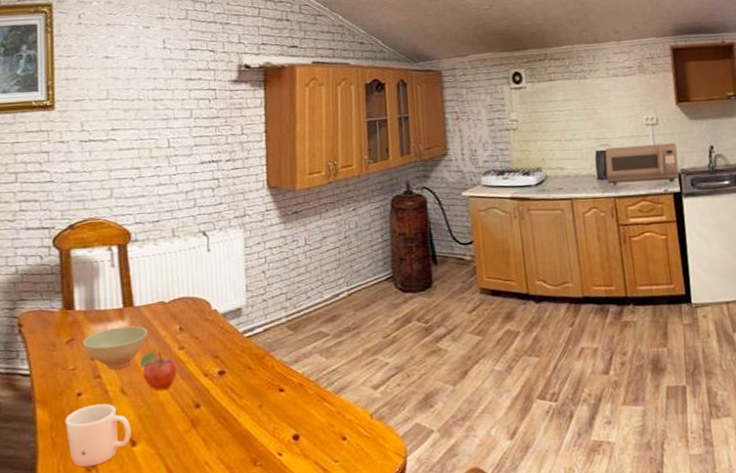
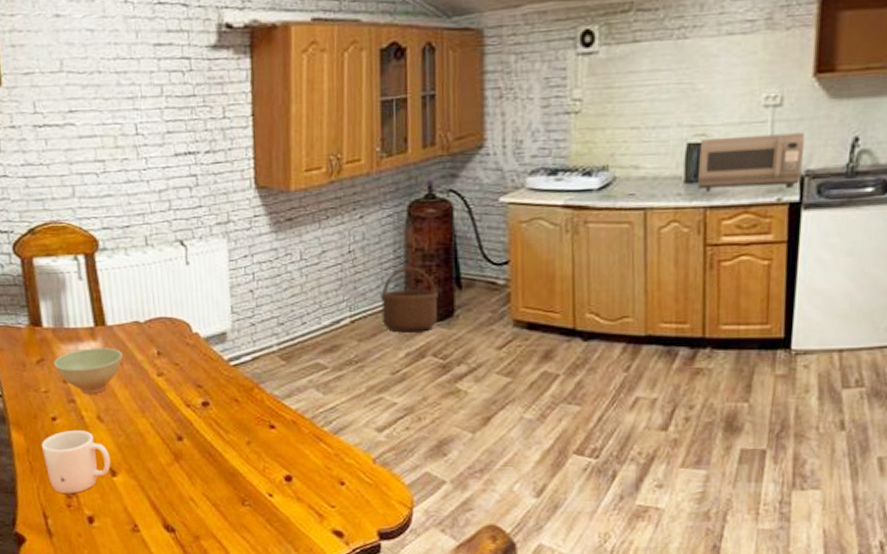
fruit: present [139,352,176,390] -> none [115,378,156,419]
basket: none [371,248,419,302] -> present [380,267,438,333]

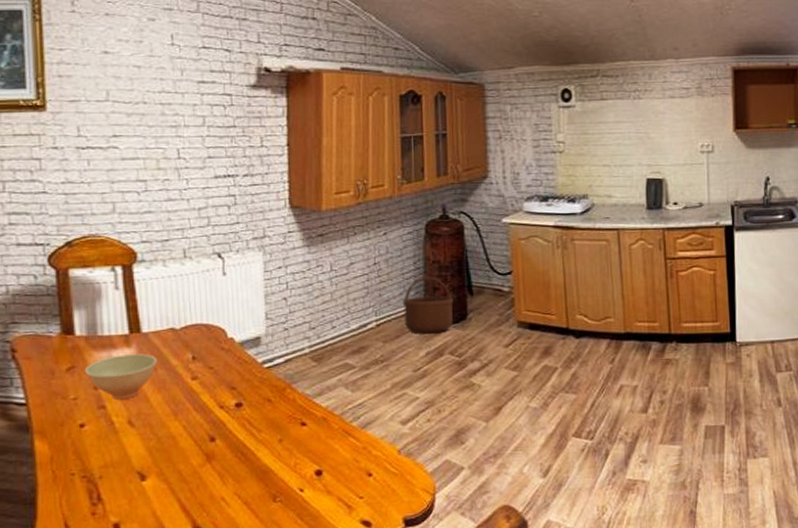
mug: present [41,429,111,493] -> none [66,435,141,501]
microwave: present [698,133,805,192] -> none [656,173,732,217]

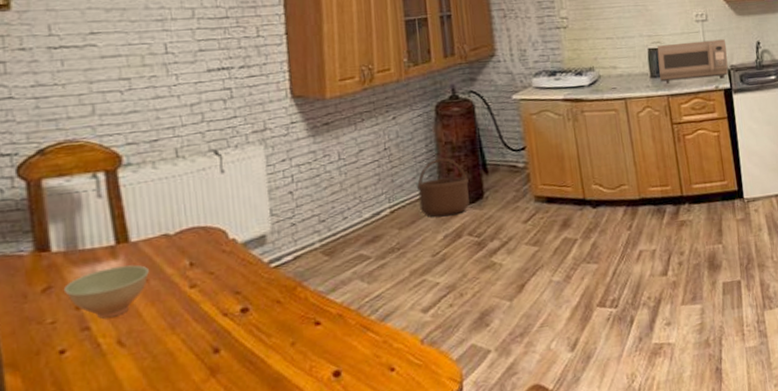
microwave: none [656,173,732,217] -> present [657,39,729,84]

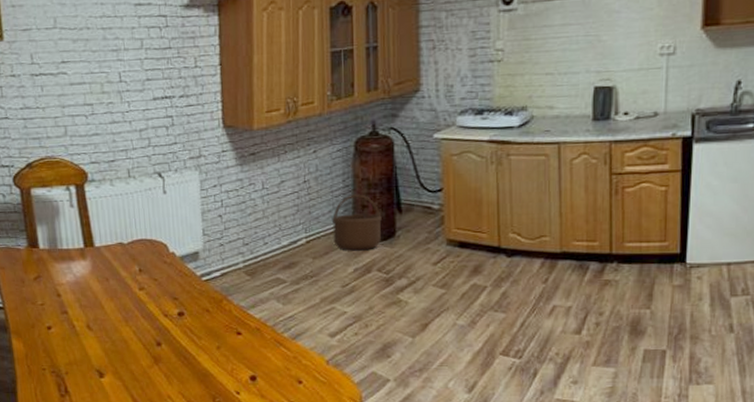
bowl: present [63,265,149,319] -> none [48,266,109,306]
microwave: present [657,39,729,84] -> none [604,77,695,128]

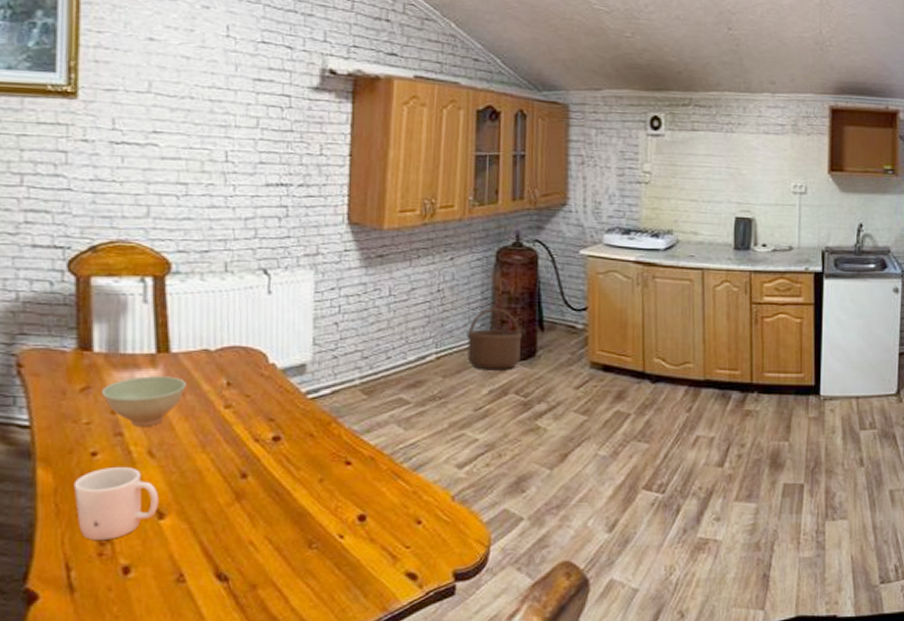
mug: none [38,337,99,393] -> present [73,466,159,540]
bowl: none [48,266,109,306] -> present [101,376,186,426]

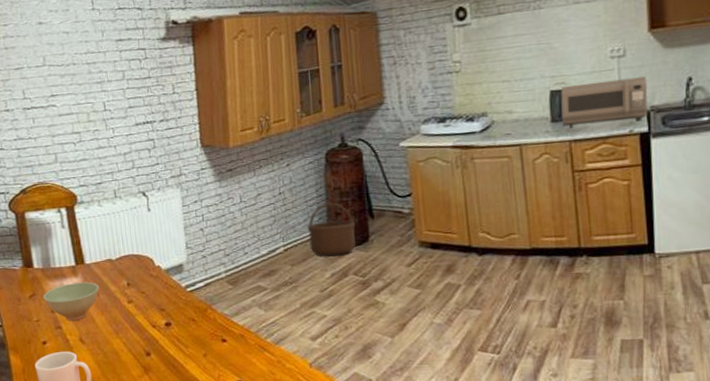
microwave: none [745,215,824,262] -> present [560,76,648,129]

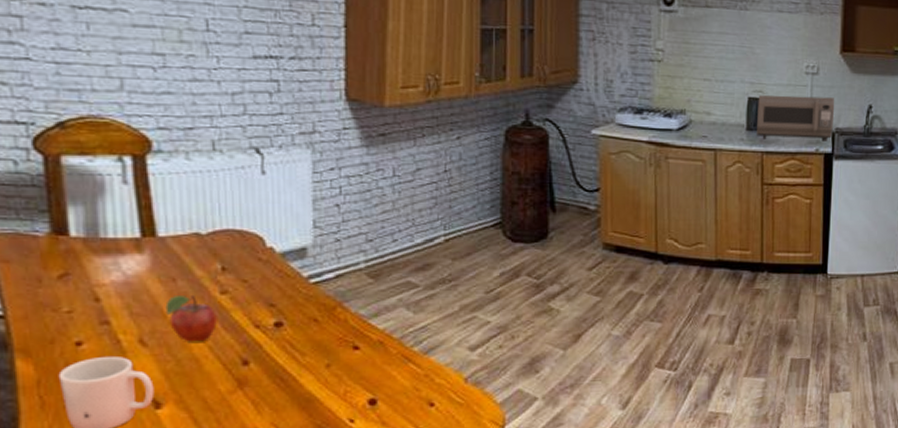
bowl: present [43,282,99,321] -> none [81,261,176,314]
fruit: none [94,305,128,340] -> present [165,296,217,342]
basket: present [307,202,356,257] -> none [476,189,533,252]

